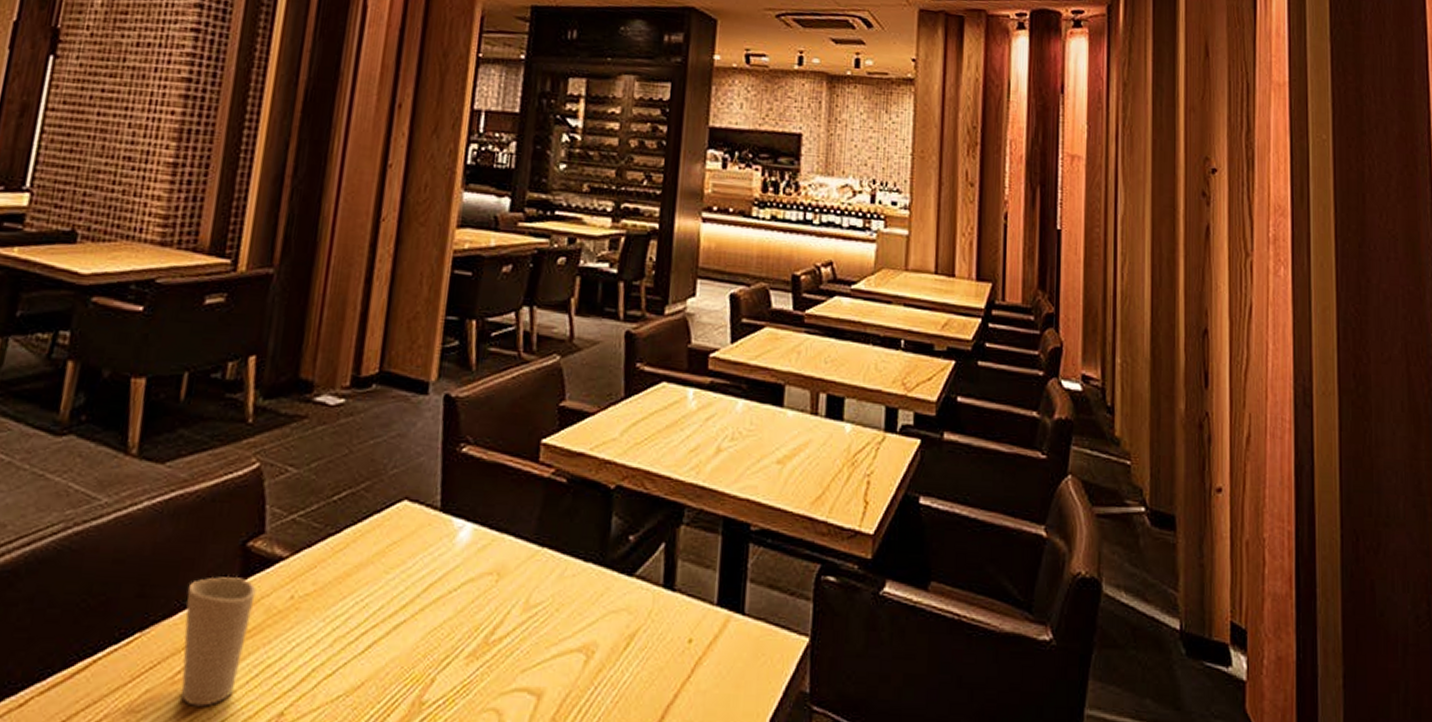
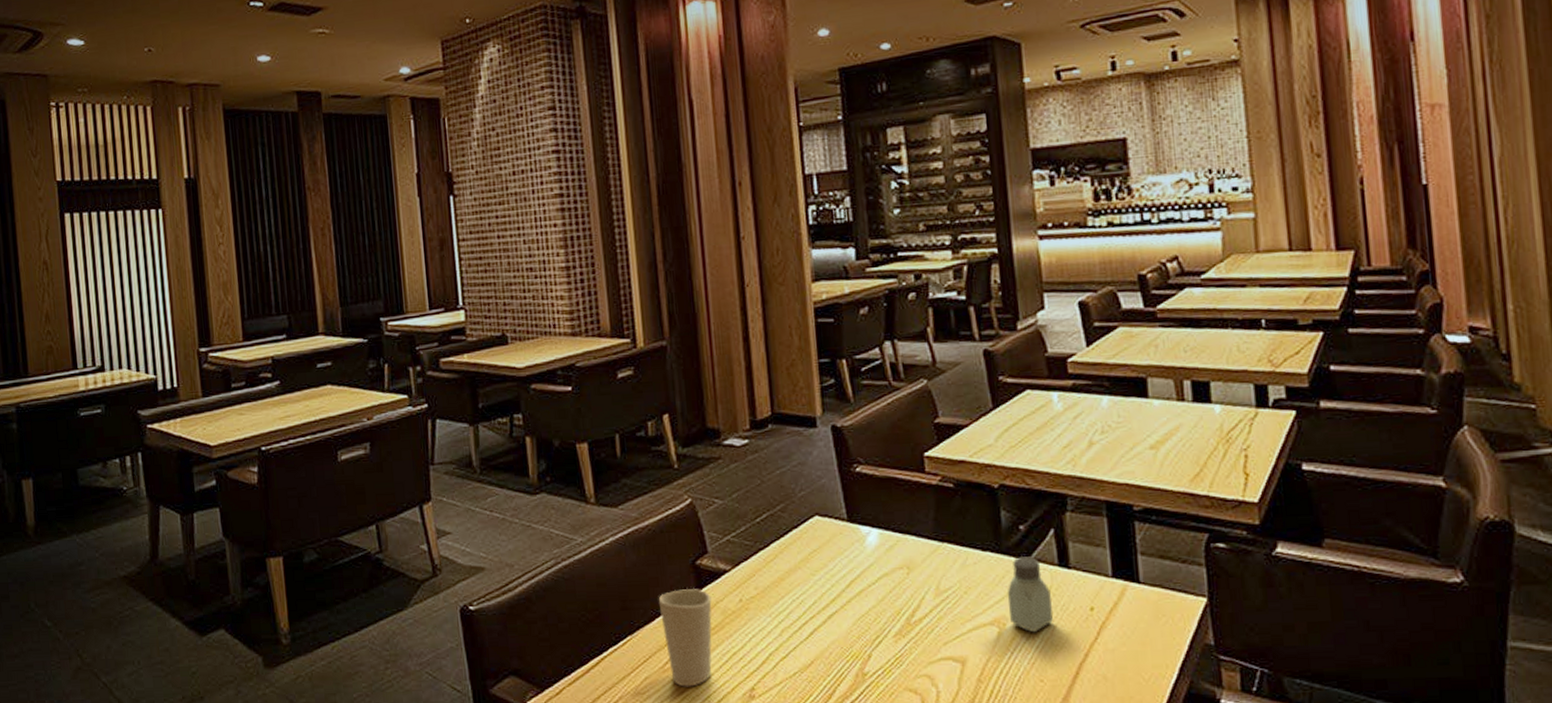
saltshaker: none [601,572,650,665] -> present [1007,556,1053,633]

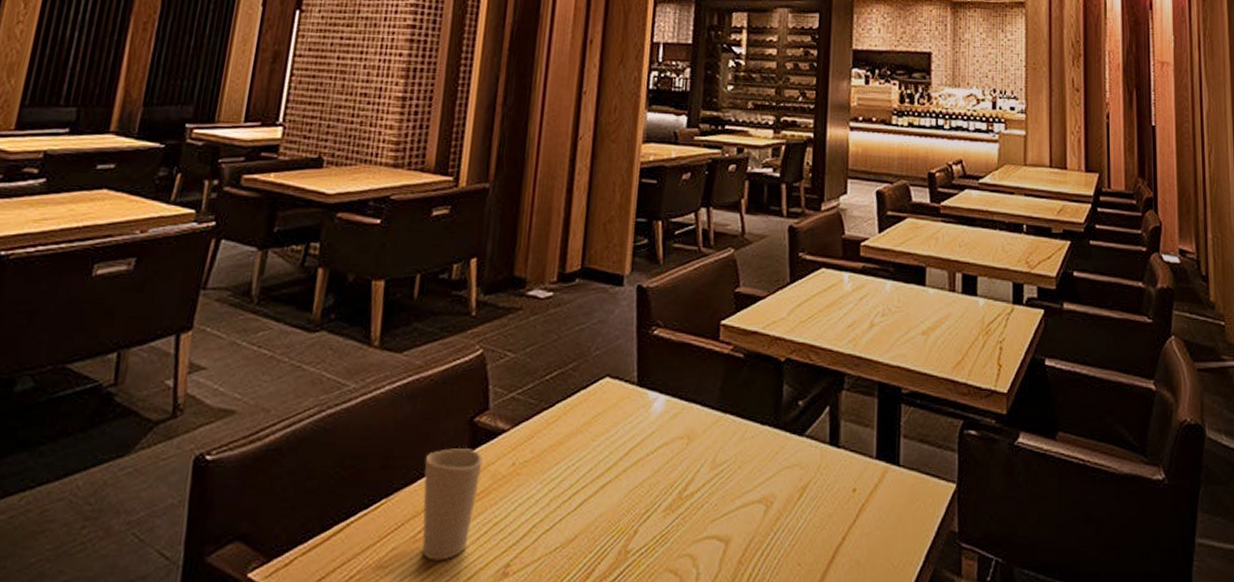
saltshaker: present [1007,556,1053,633] -> none [778,433,819,513]

